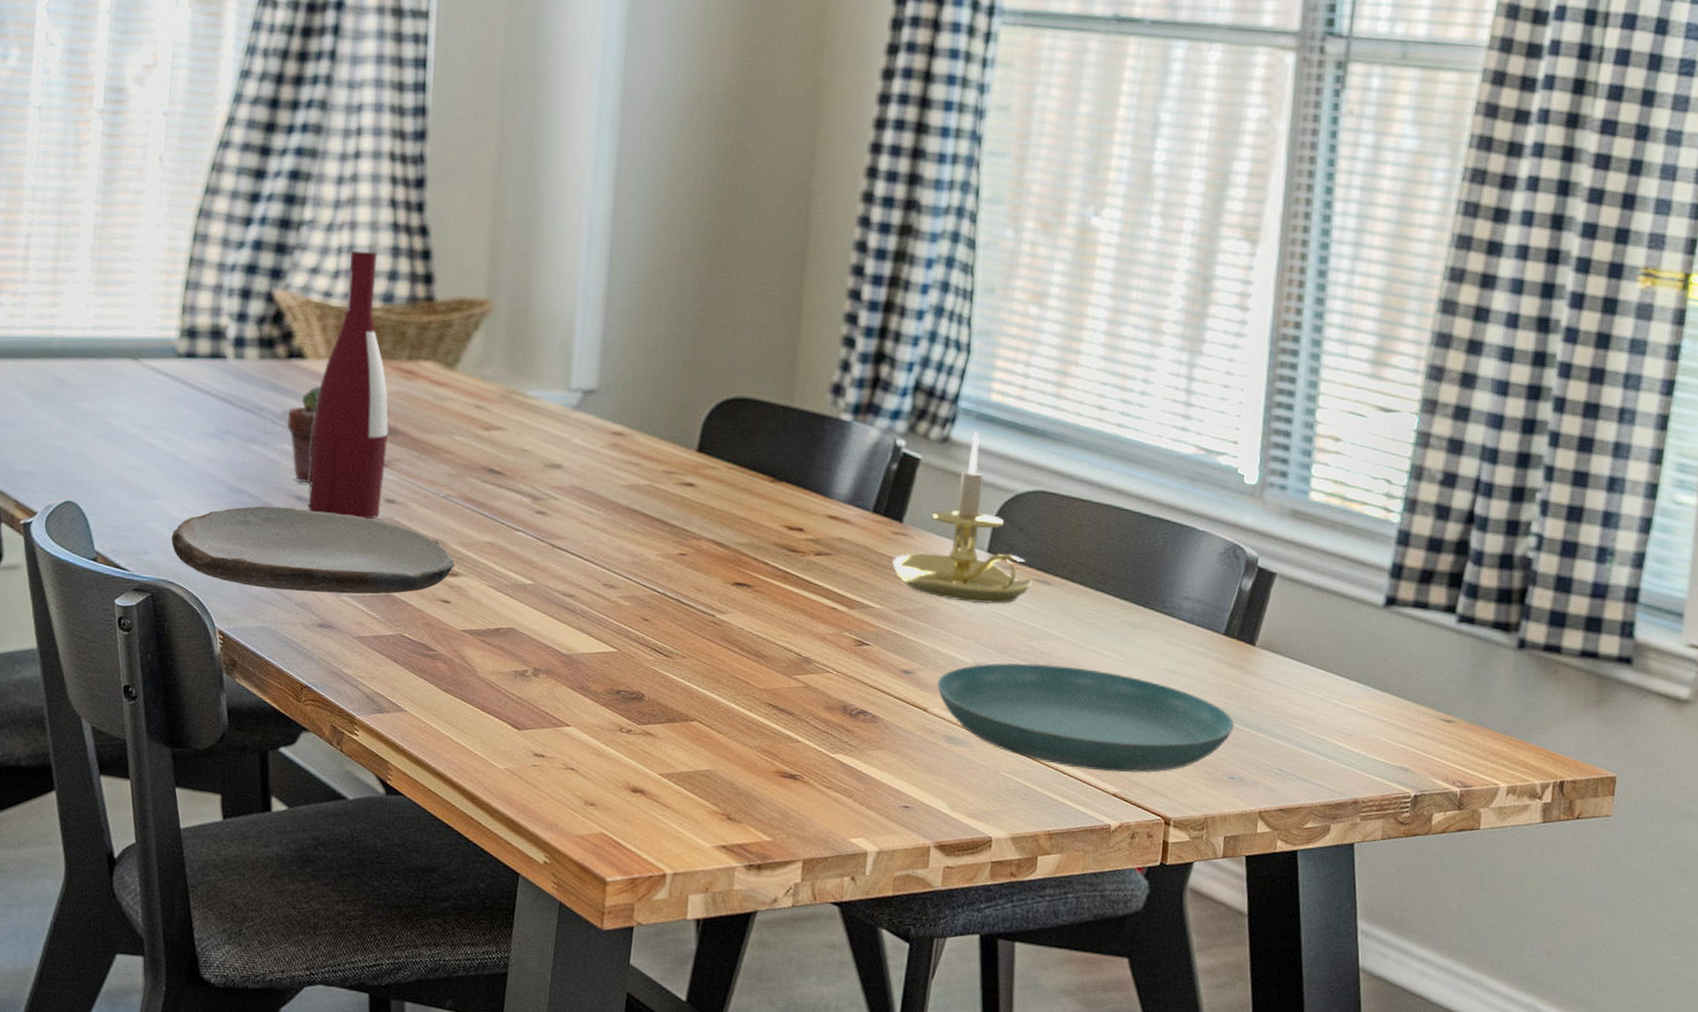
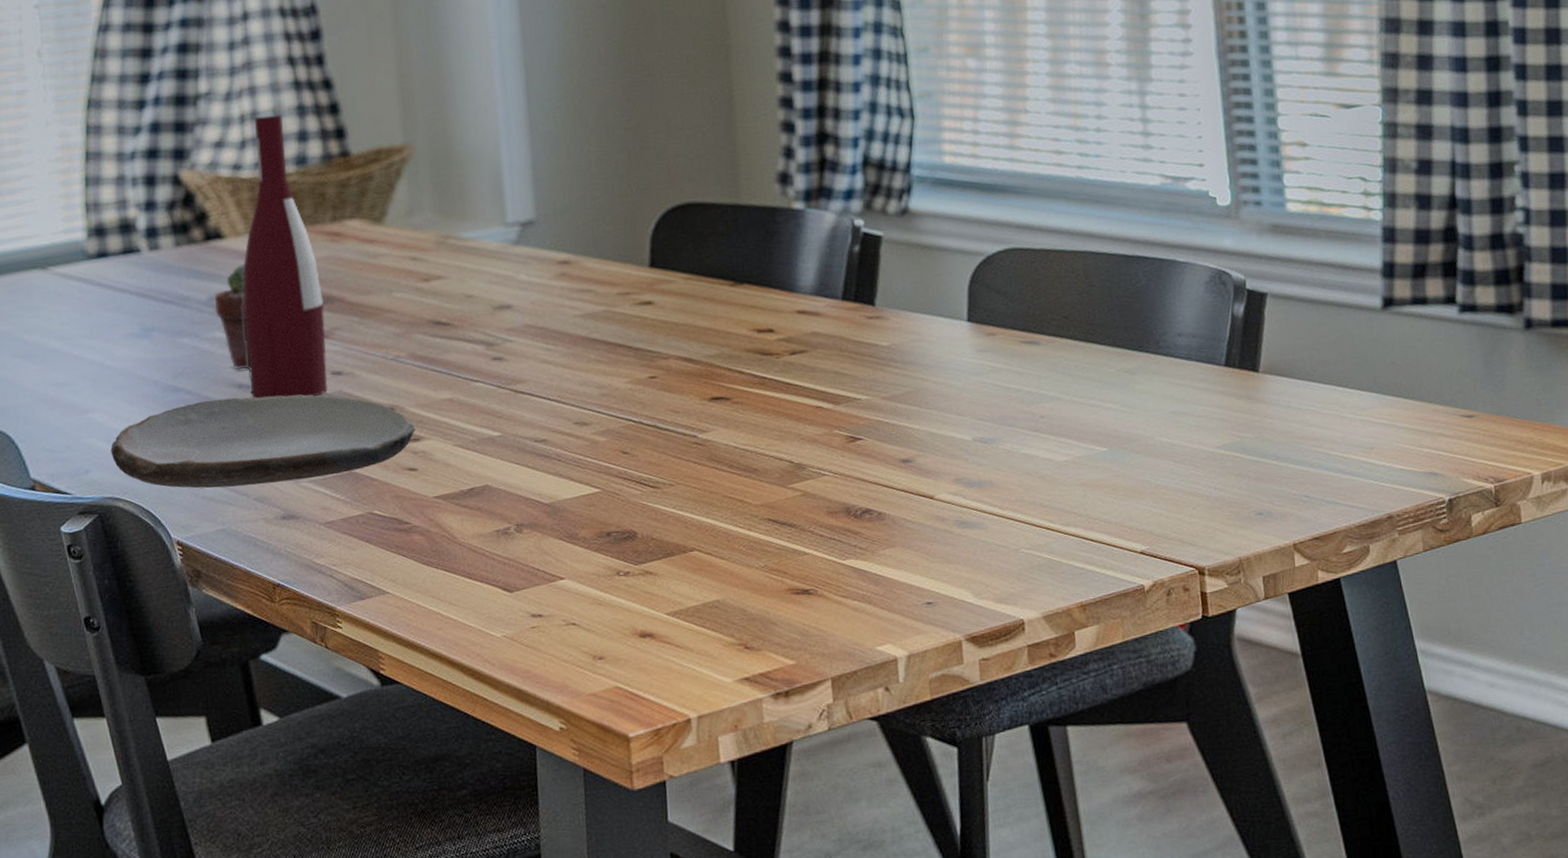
candle holder: present [892,431,1032,604] -> none [871,197,1019,378]
saucer: present [937,663,1235,773] -> none [939,424,1254,532]

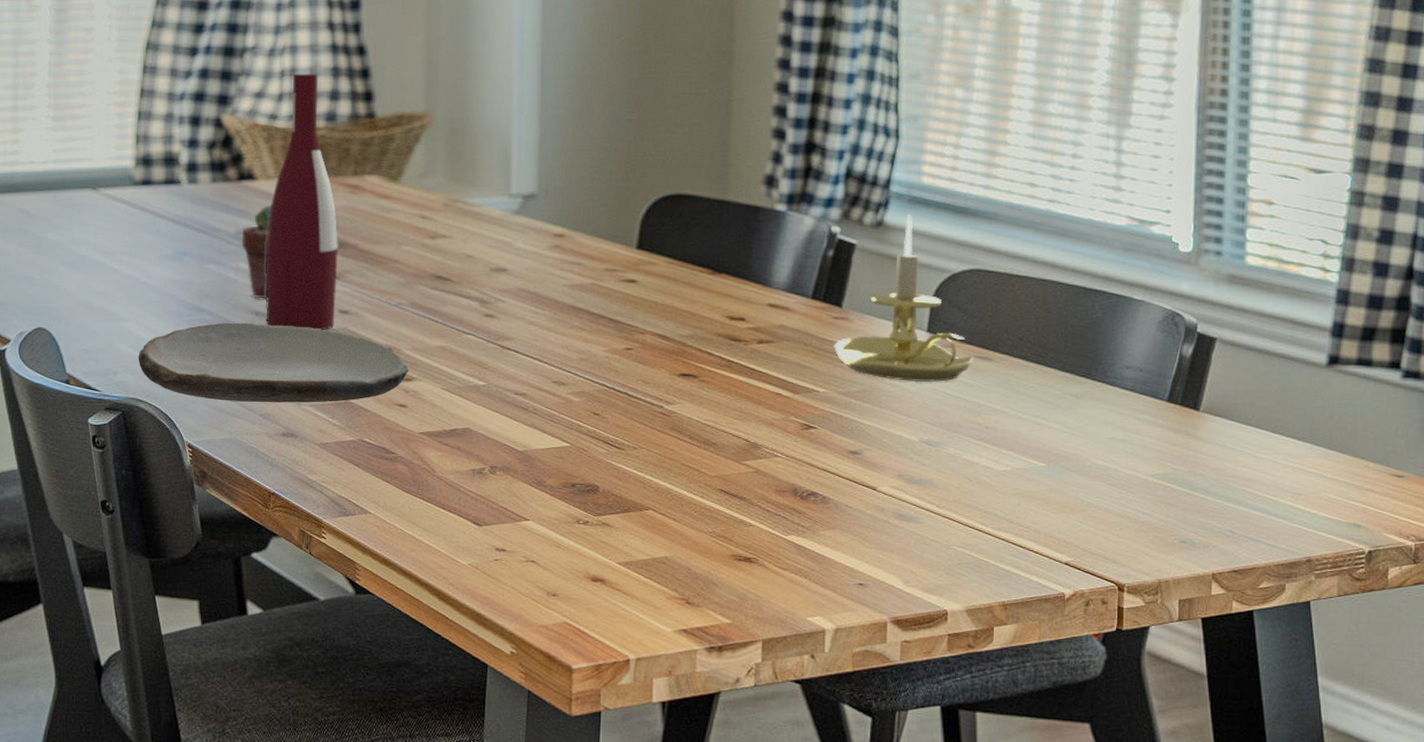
candle holder: none [871,197,1019,378] -> present [834,214,973,383]

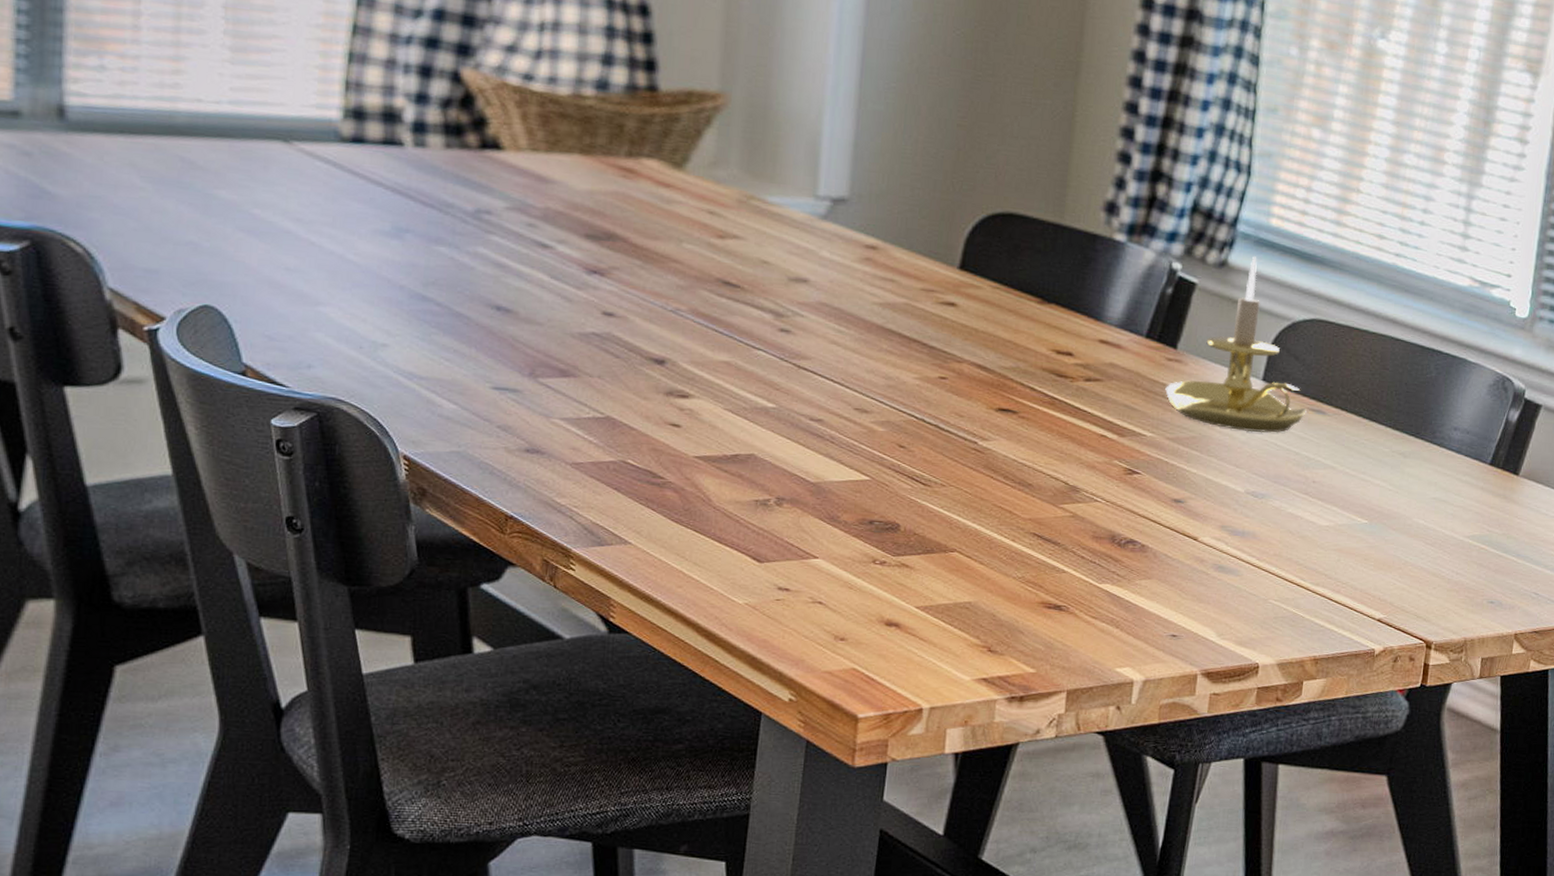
plate: present [138,322,409,403] -> none [340,316,685,417]
potted succulent: present [241,204,271,299] -> none [481,181,521,293]
wine bottle: present [265,73,339,331] -> none [509,28,606,334]

